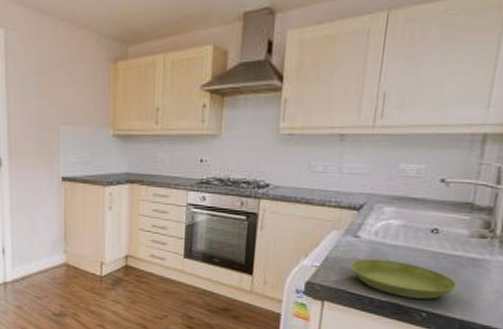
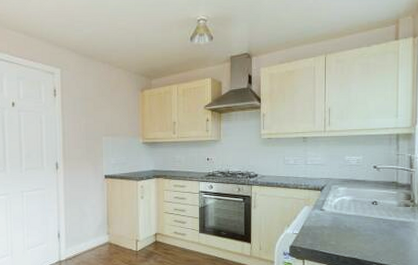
saucer: present [350,258,457,299] -> none [320,226,395,254]

